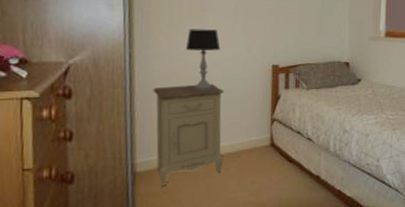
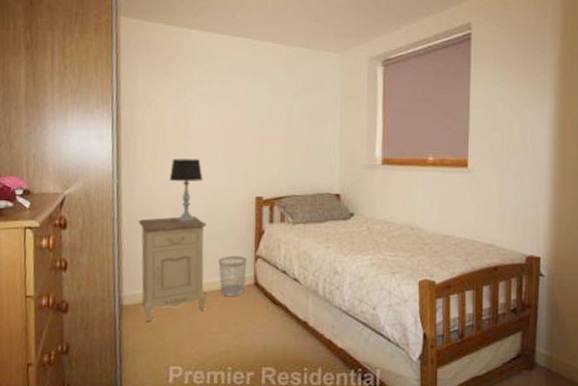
wastebasket: none [236,119,264,158] -> present [218,255,248,297]

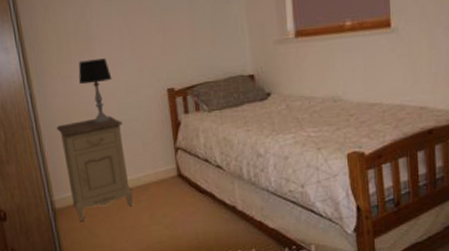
wastebasket: present [218,255,248,297] -> none [139,149,169,191]

